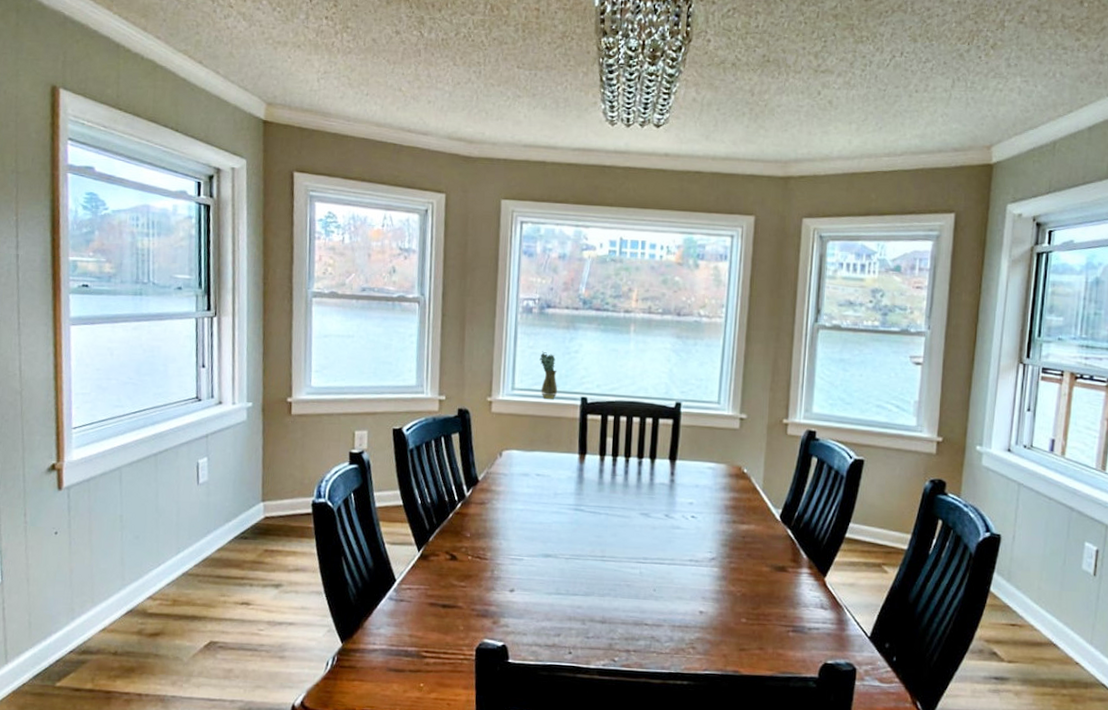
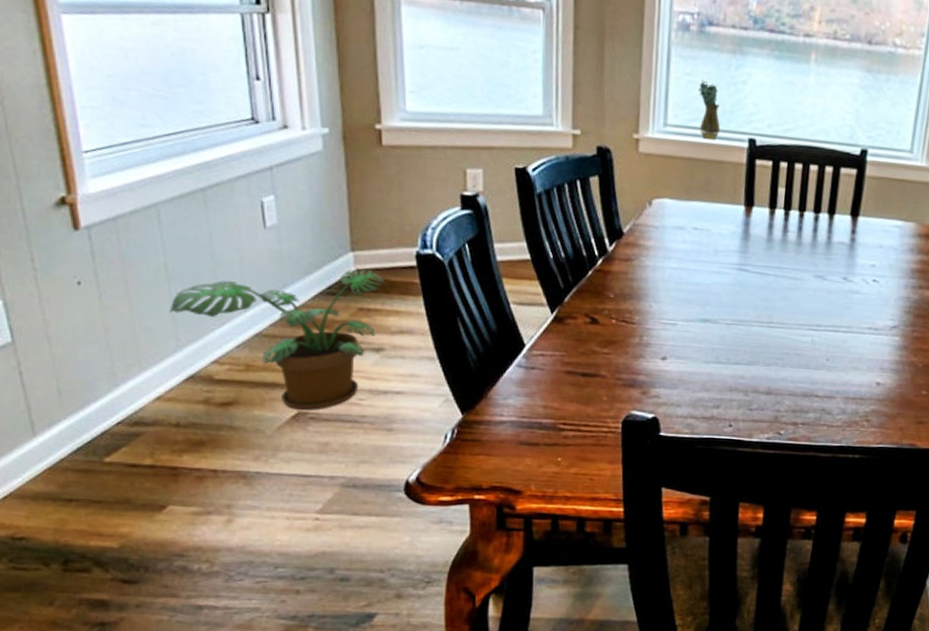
potted plant: none [119,517,286,640] -> present [169,269,384,410]

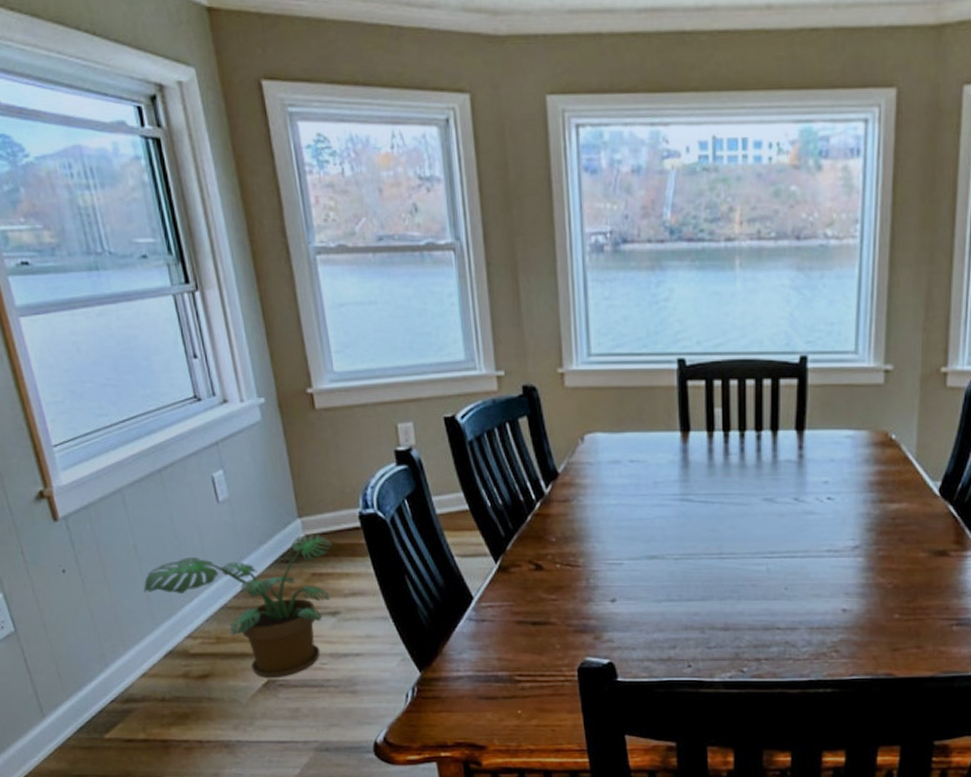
vase: present [698,79,721,141] -> none [619,302,647,366]

